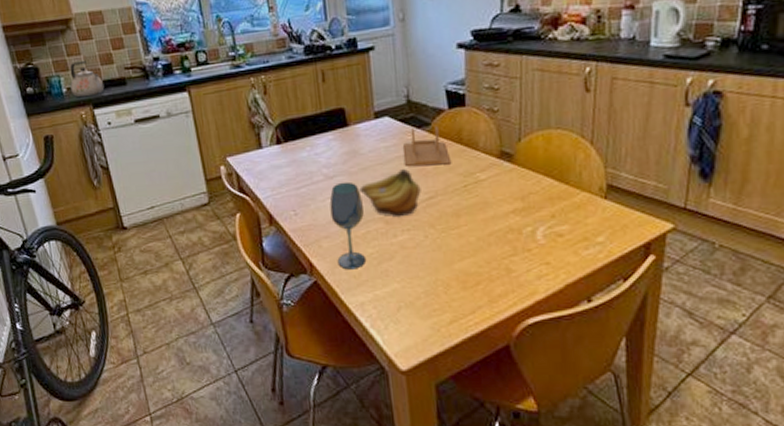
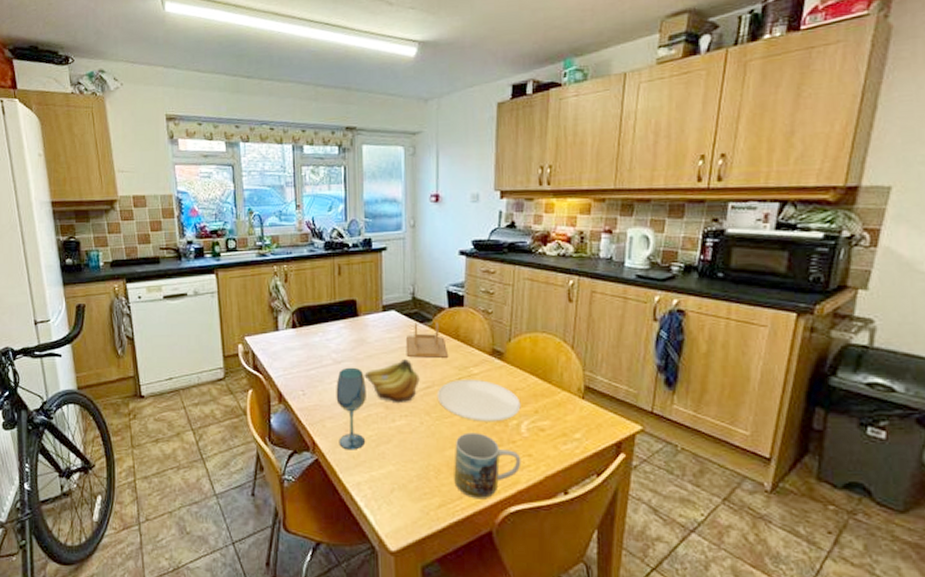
kettle: present [69,60,105,98] -> none [108,238,139,272]
plate: none [441,185,536,232] -> present [436,378,521,422]
mug: none [463,243,539,313] -> present [454,432,521,499]

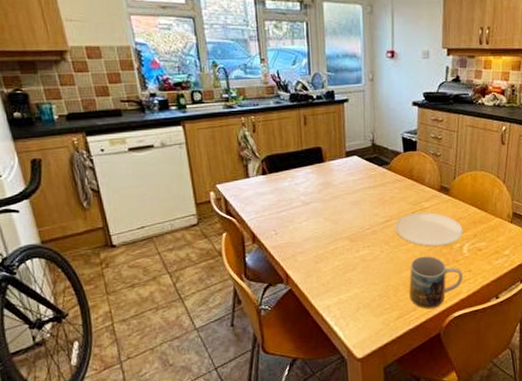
wineglass: present [336,367,366,450] -> none [305,207,334,279]
fruit: present [364,358,420,402] -> none [331,197,380,236]
napkin holder: present [406,321,449,358] -> none [367,165,404,196]

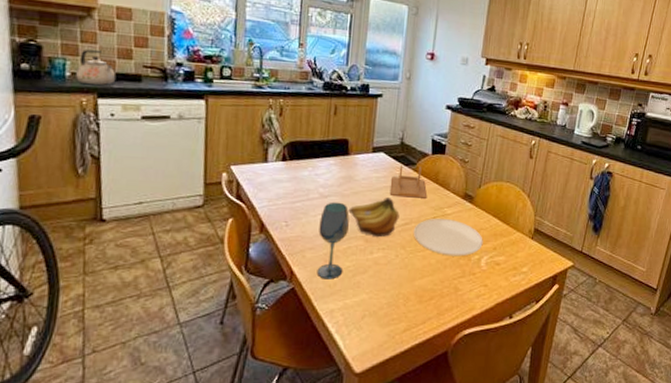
kettle: none [62,90,99,125] -> present [76,49,117,86]
wineglass: none [305,207,334,279] -> present [316,202,349,280]
fruit: none [331,197,380,236] -> present [348,196,400,237]
napkin holder: none [367,165,404,196] -> present [389,164,428,198]
mug: present [409,256,463,309] -> none [420,265,479,324]

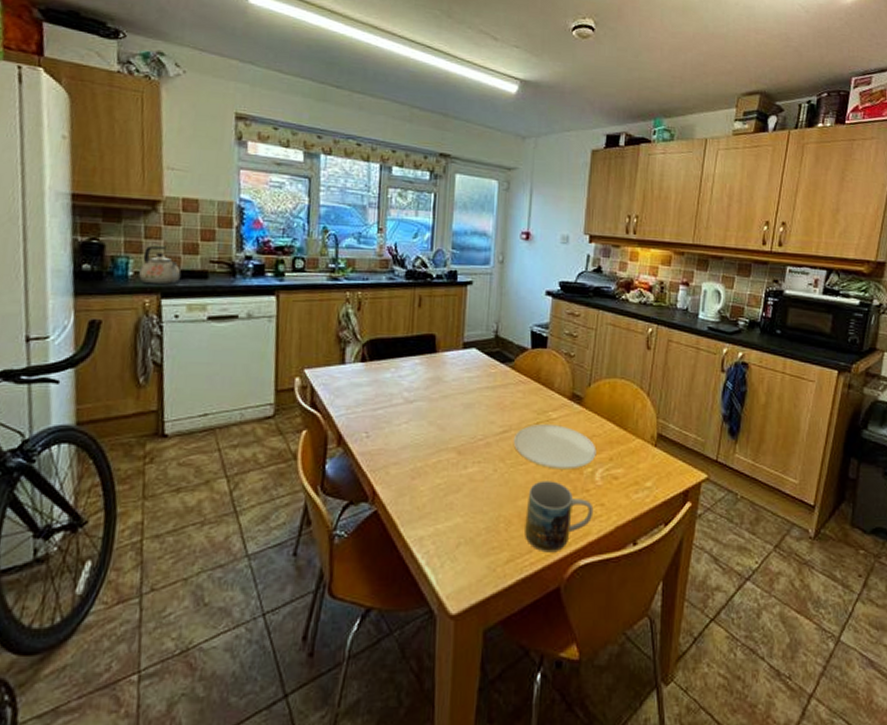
wineglass: present [316,202,349,280] -> none [402,407,439,500]
fruit: present [348,196,400,237] -> none [437,399,497,447]
napkin holder: present [389,164,428,198] -> none [484,361,528,401]
mug: none [420,265,479,324] -> present [525,481,594,553]

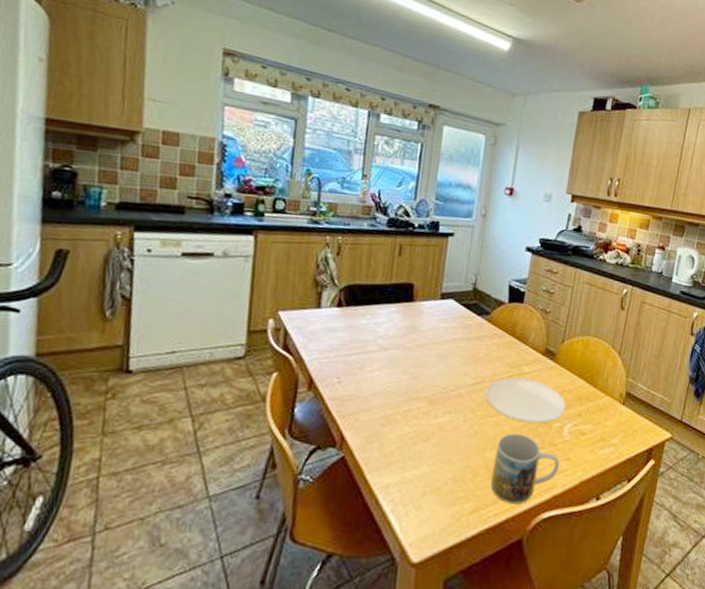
kettle: present [139,245,182,285] -> none [111,177,157,218]

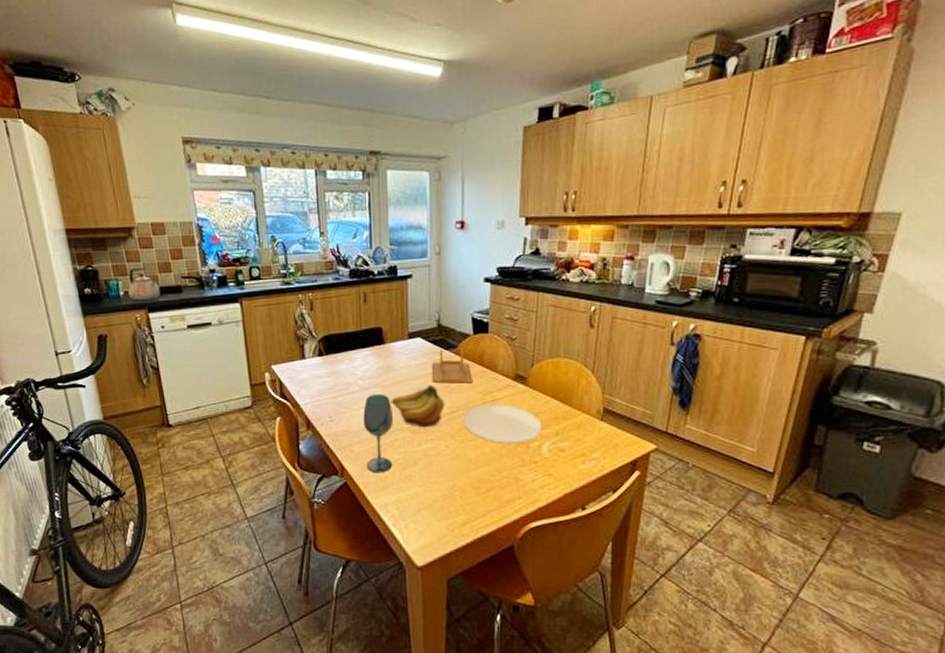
kettle: none [111,177,157,218] -> present [128,267,161,302]
wineglass: none [371,355,412,448] -> present [363,393,393,473]
fruit: none [411,350,470,398] -> present [391,384,445,427]
napkin holder: none [459,313,503,354] -> present [431,348,473,384]
mug: present [491,433,560,505] -> none [478,454,542,516]

